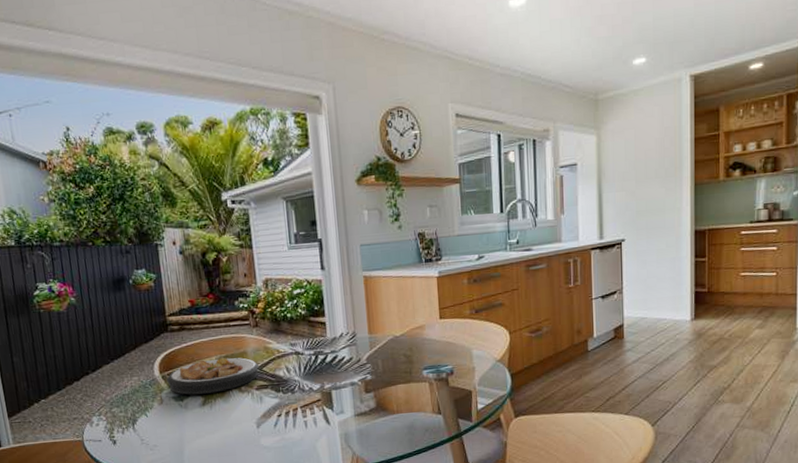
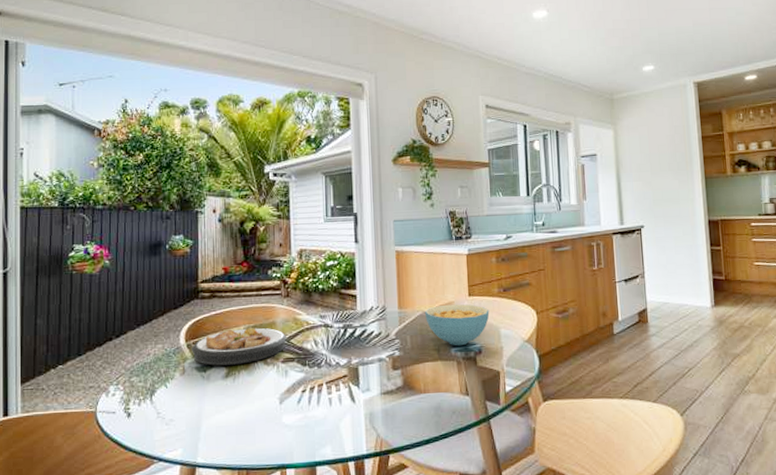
cereal bowl: none [396,327,461,368] -> present [425,304,490,346]

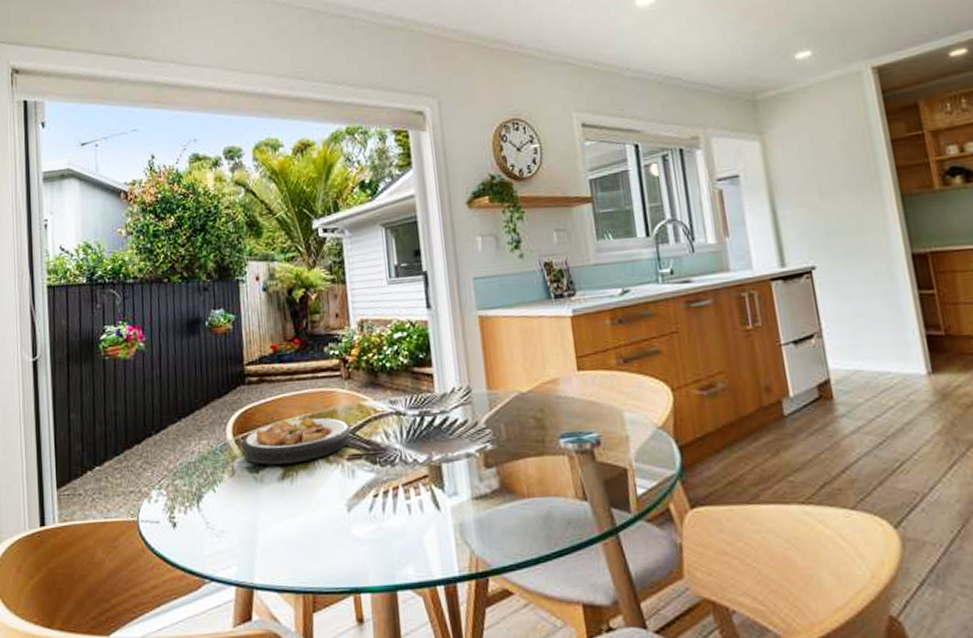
cereal bowl: present [425,304,490,346] -> none [522,381,608,436]

